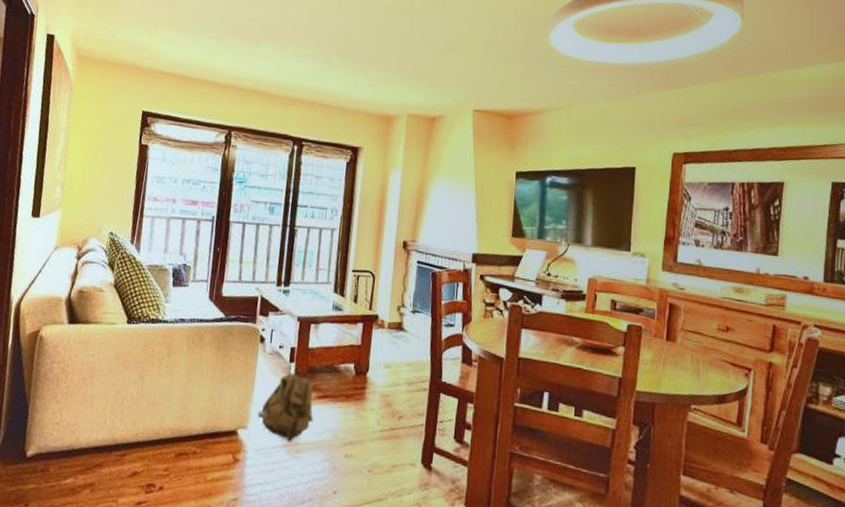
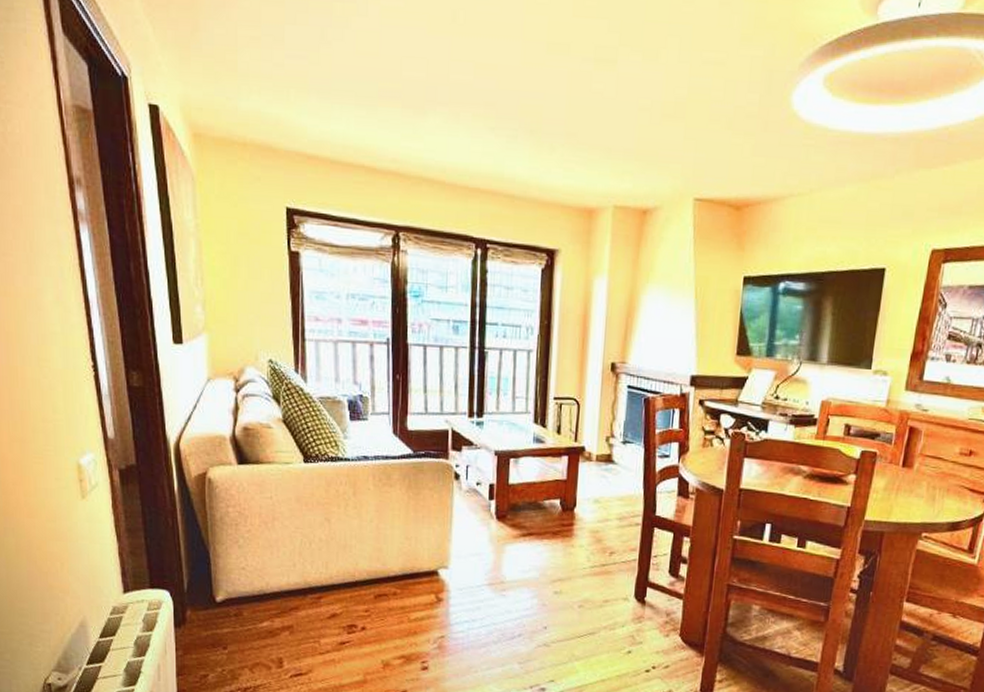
backpack: present [258,368,314,441] -> none [459,506,518,580]

